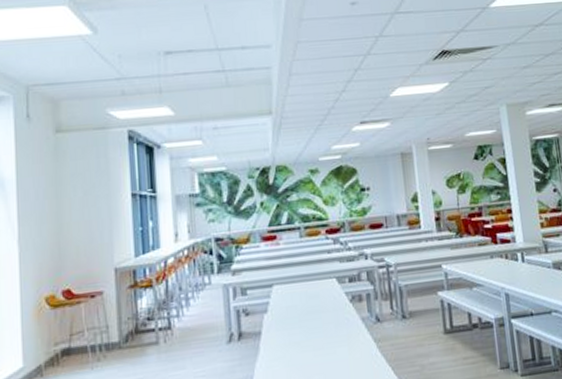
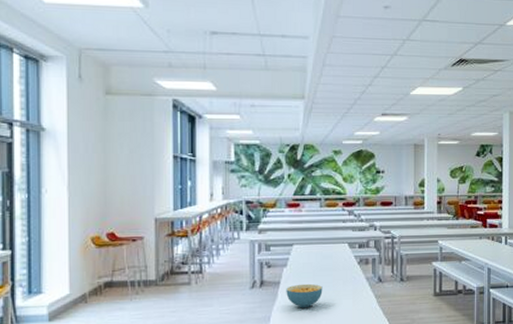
cereal bowl: none [269,331,312,363] -> present [286,283,323,308]

